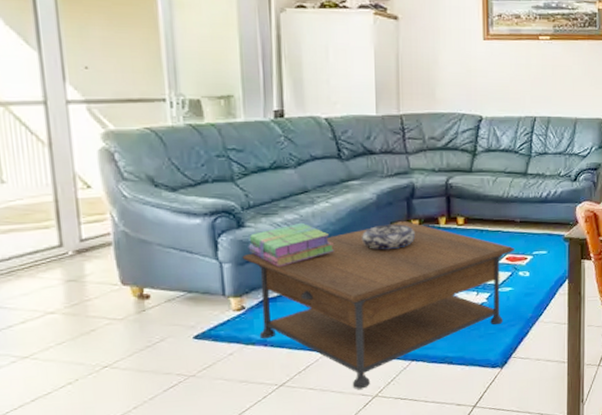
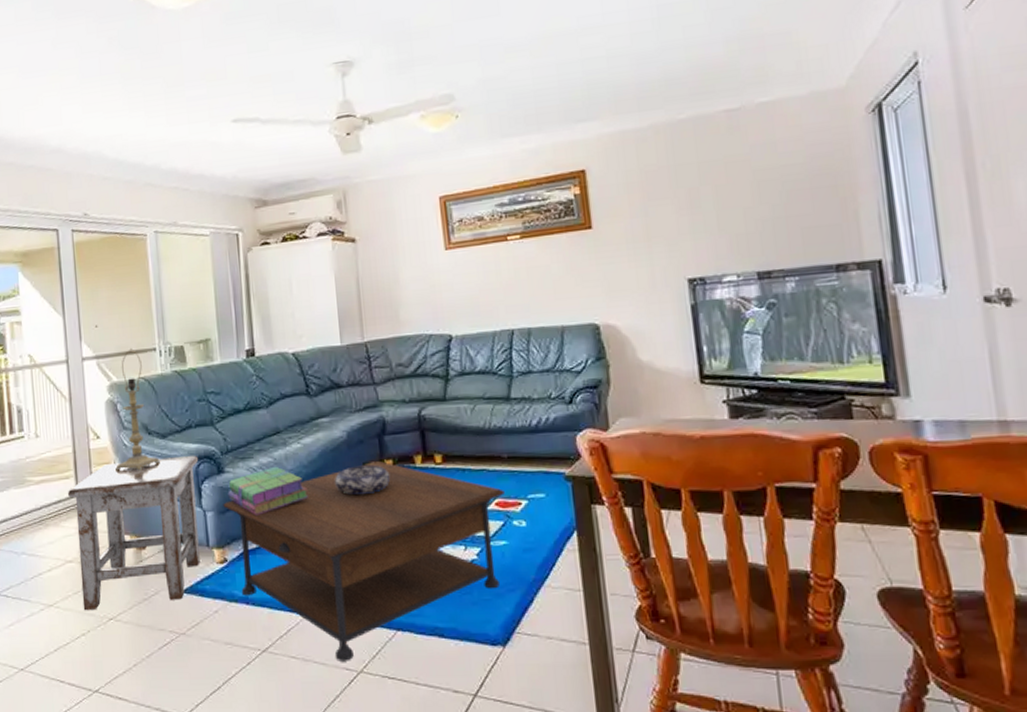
stool: none [46,209,216,361] -> present [67,455,200,611]
table lamp: none [110,96,170,223] -> present [114,348,161,471]

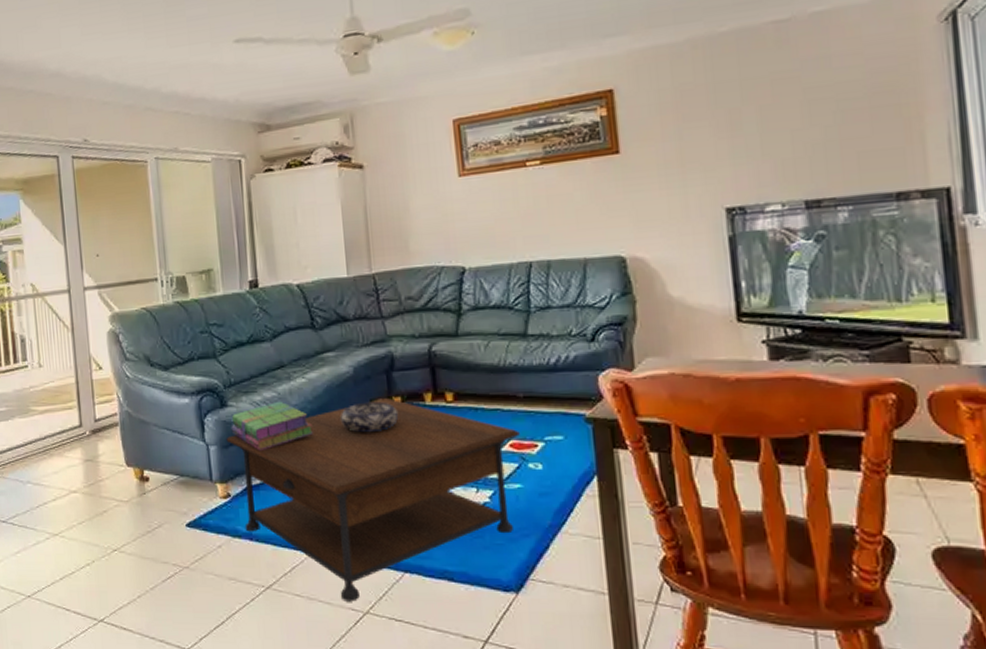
stool: present [67,455,200,611] -> none [70,388,203,541]
table lamp: present [114,348,161,471] -> none [117,278,164,403]

